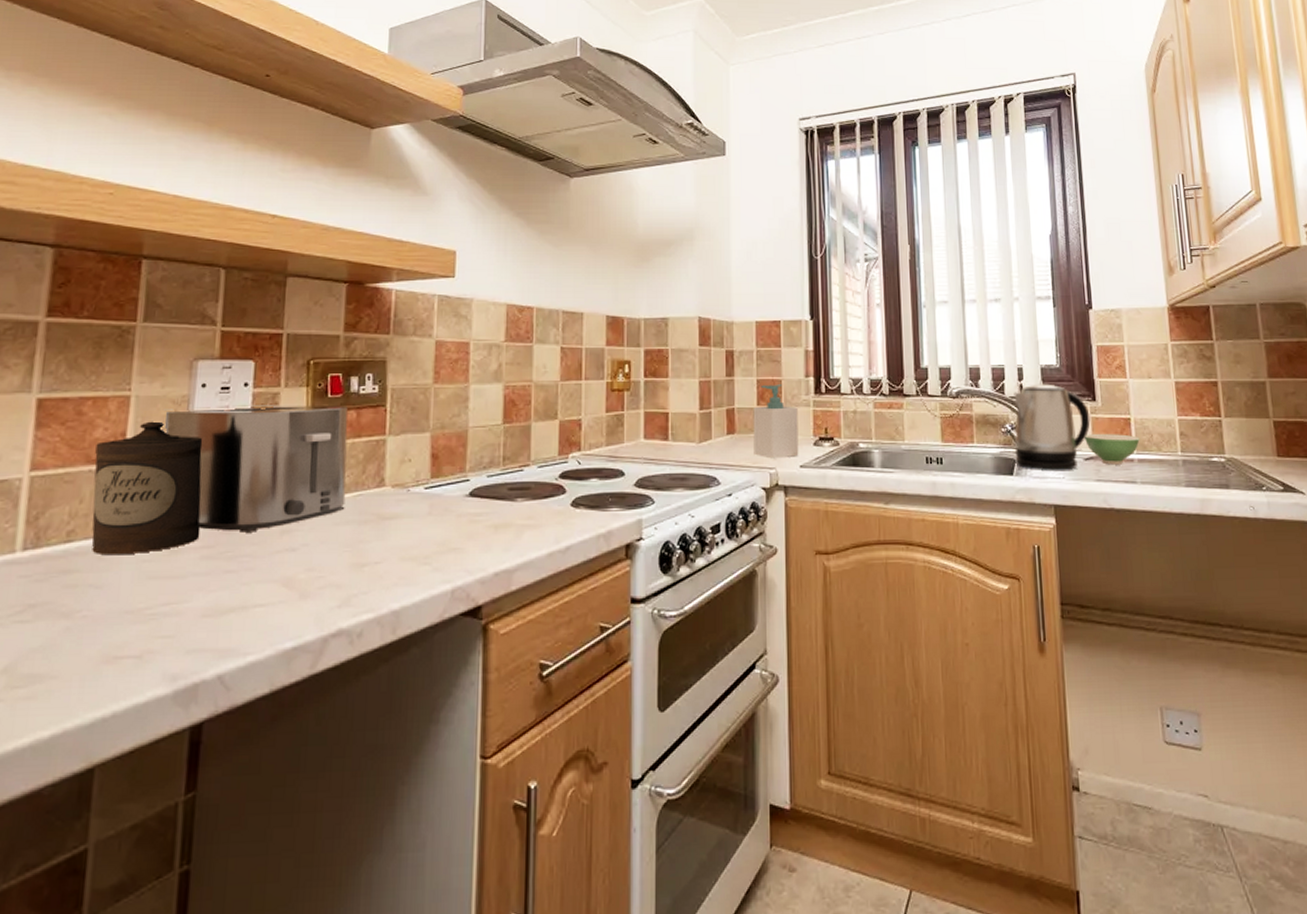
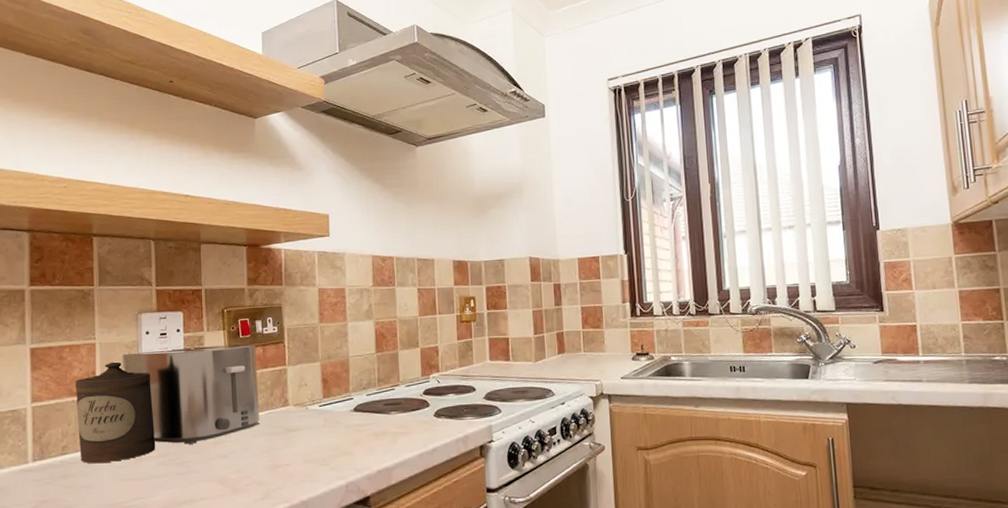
soap bottle: present [753,384,799,459] -> none [579,310,620,373]
kettle: present [1014,384,1091,470] -> none [808,298,879,374]
bowl: present [1084,433,1141,465] -> none [873,339,927,367]

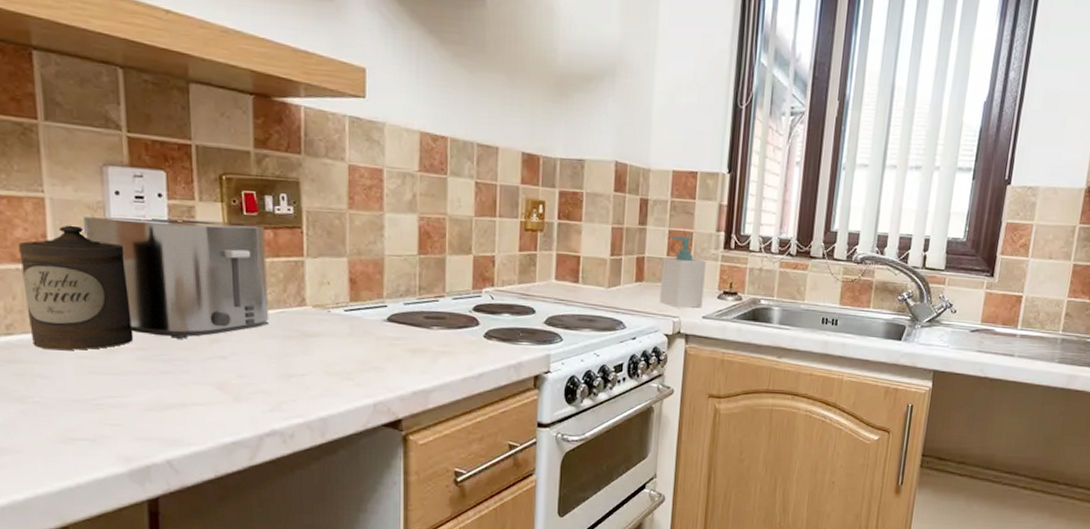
soap bottle: none [579,310,620,373] -> present [659,236,706,309]

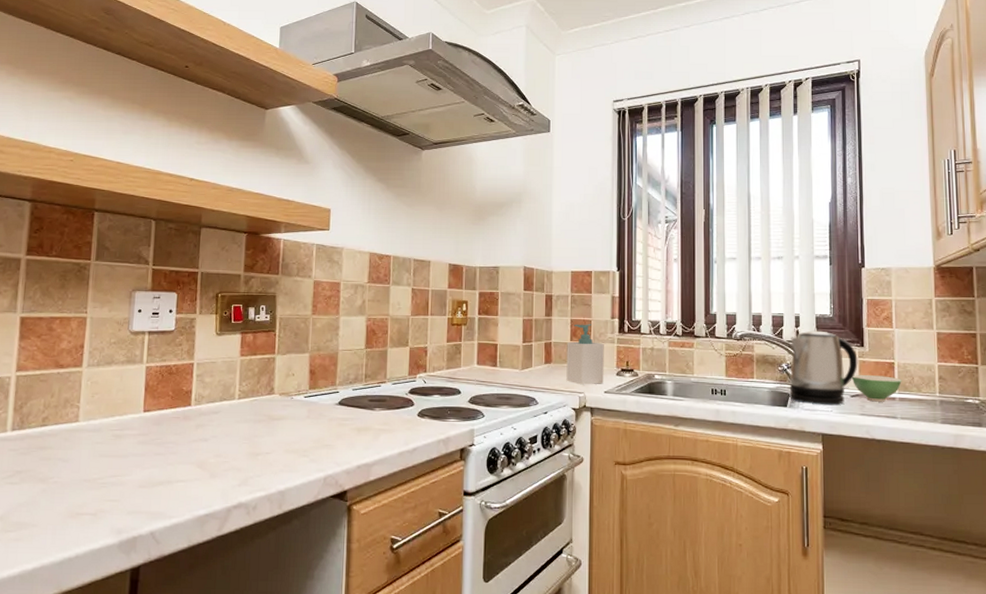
canister: present [18,225,134,351] -> none [60,337,139,438]
toaster: present [70,214,269,339] -> none [102,327,247,425]
kettle: none [905,256,985,340] -> present [789,330,858,405]
bowl: none [974,307,1028,339] -> present [851,374,903,402]

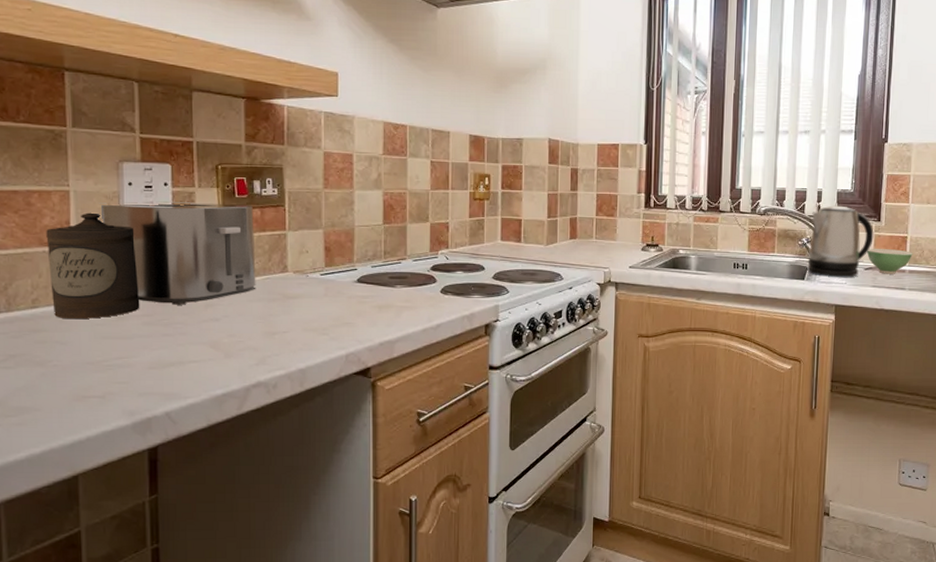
canister: none [60,337,139,438] -> present [46,212,140,320]
toaster: none [102,327,247,425] -> present [90,201,256,305]
soap bottle: present [566,324,604,385] -> none [591,198,630,260]

